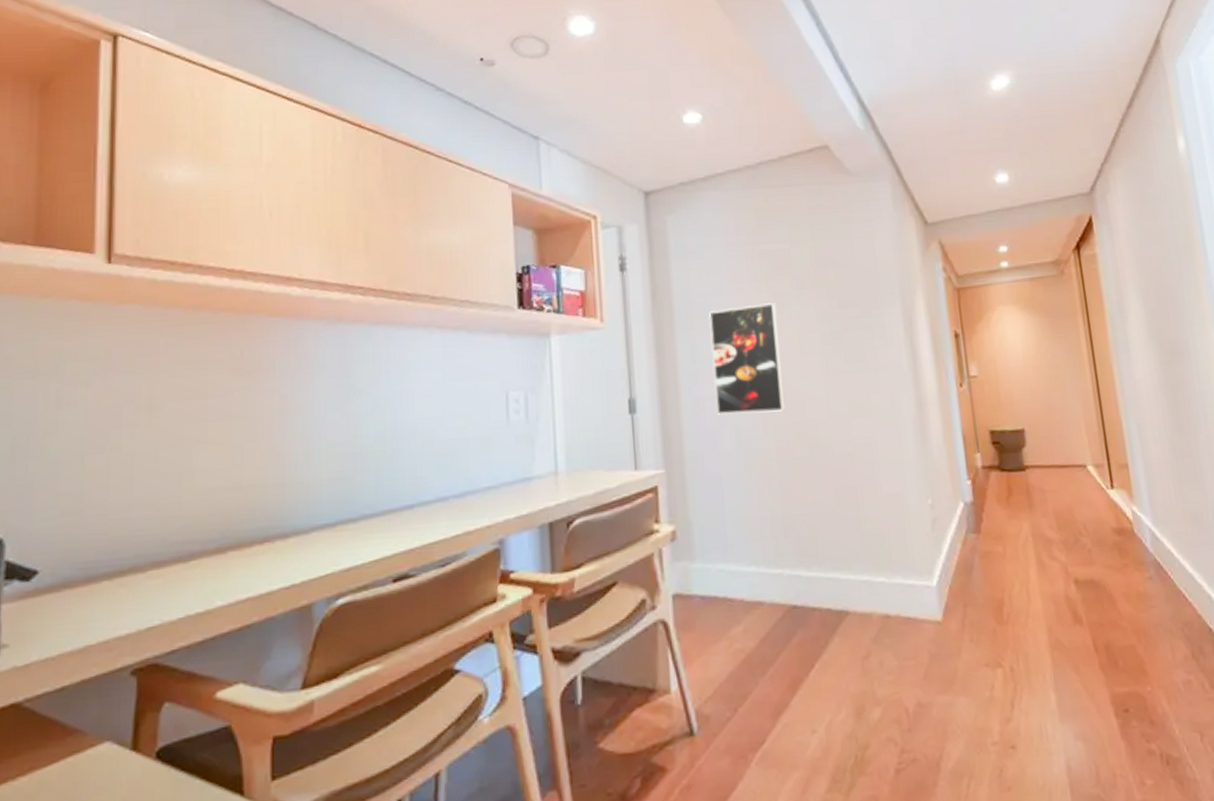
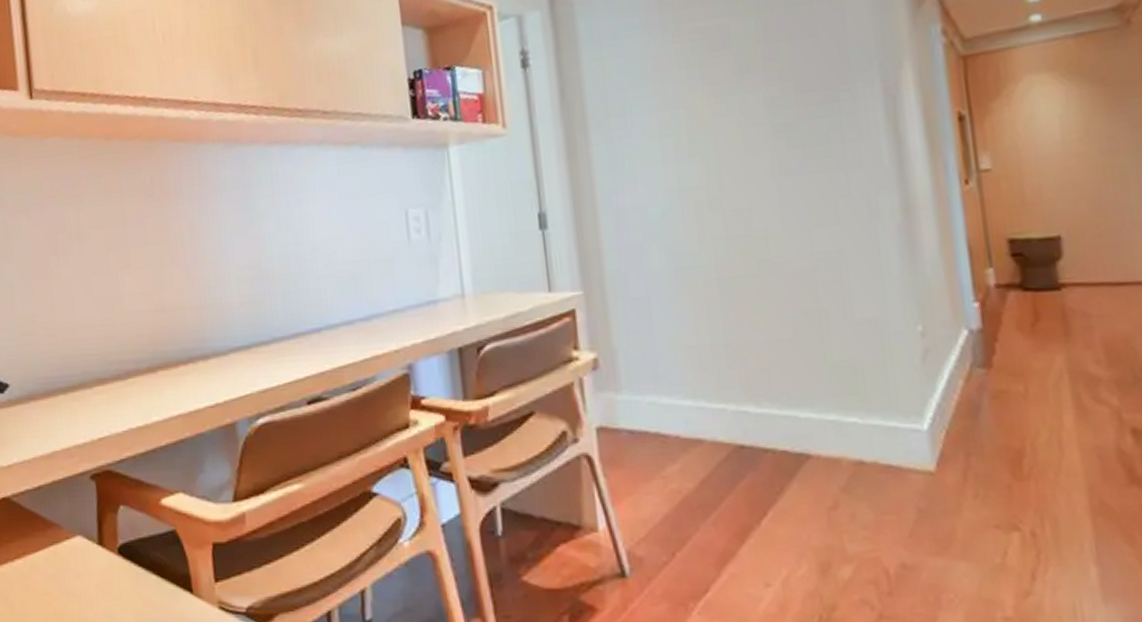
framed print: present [709,303,785,416] -> none [629,92,726,229]

